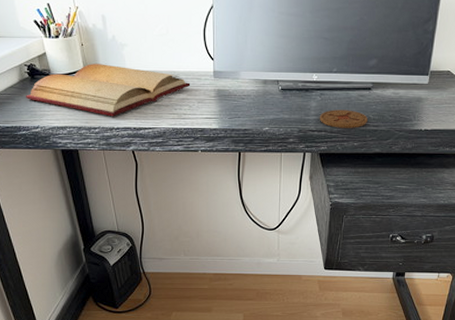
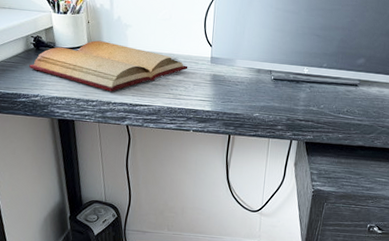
coaster: present [319,110,368,128] -> none [307,102,353,121]

